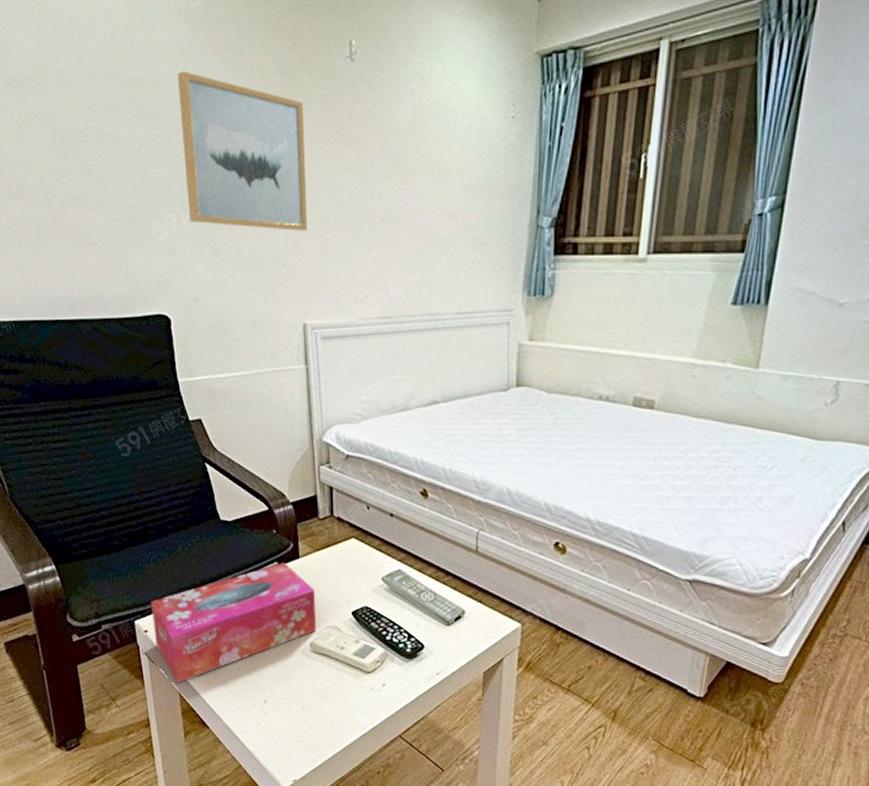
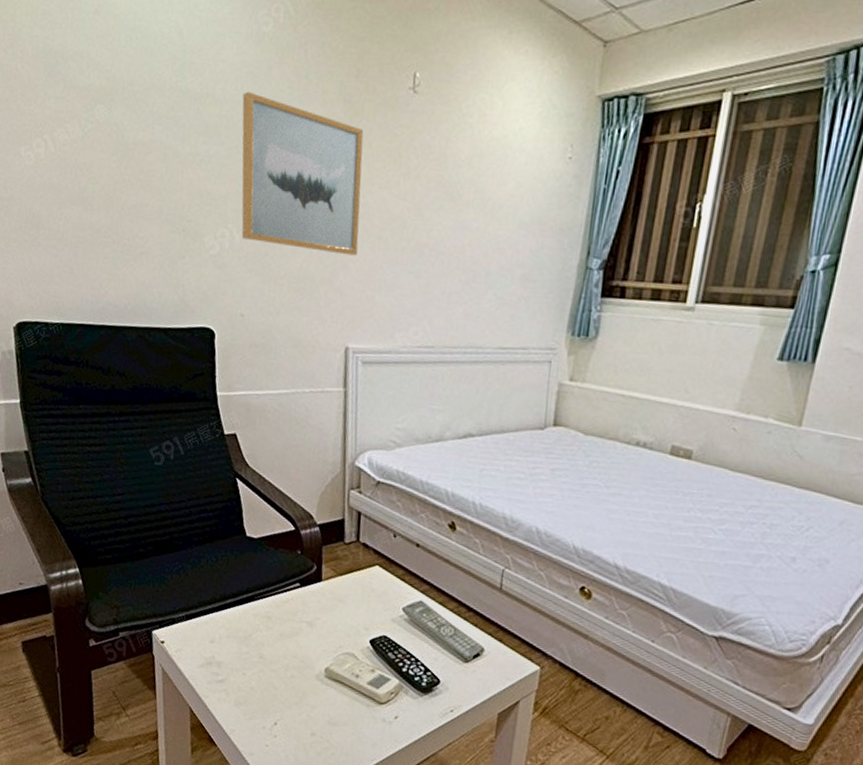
tissue box: present [150,563,317,683] -> none [169,584,335,698]

